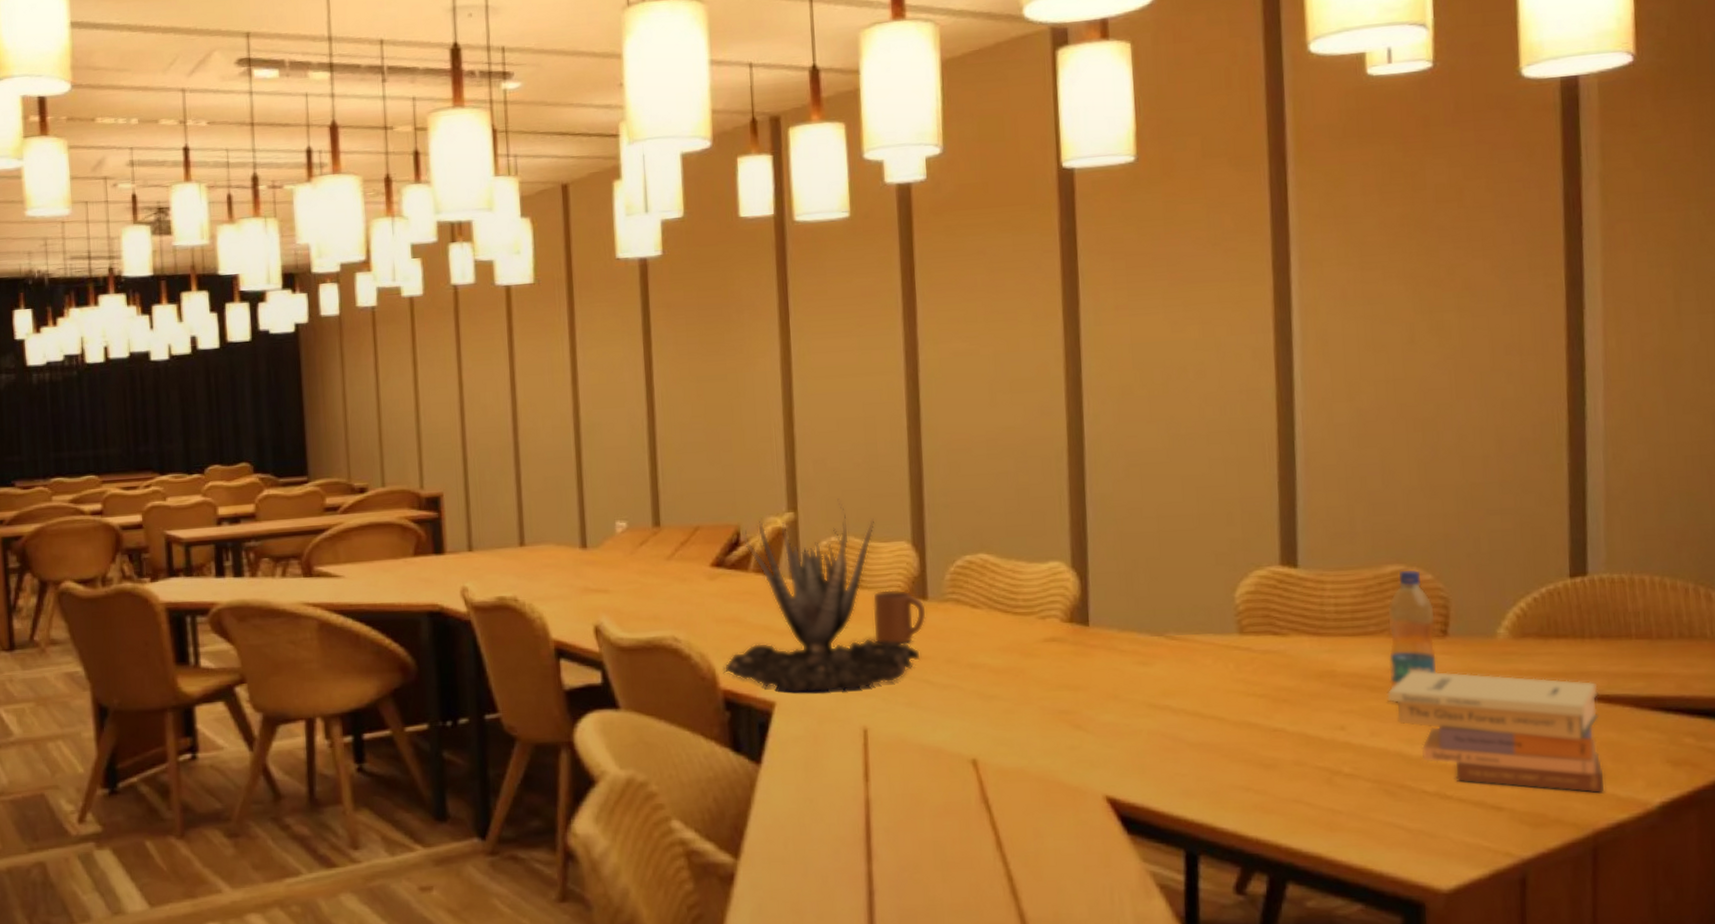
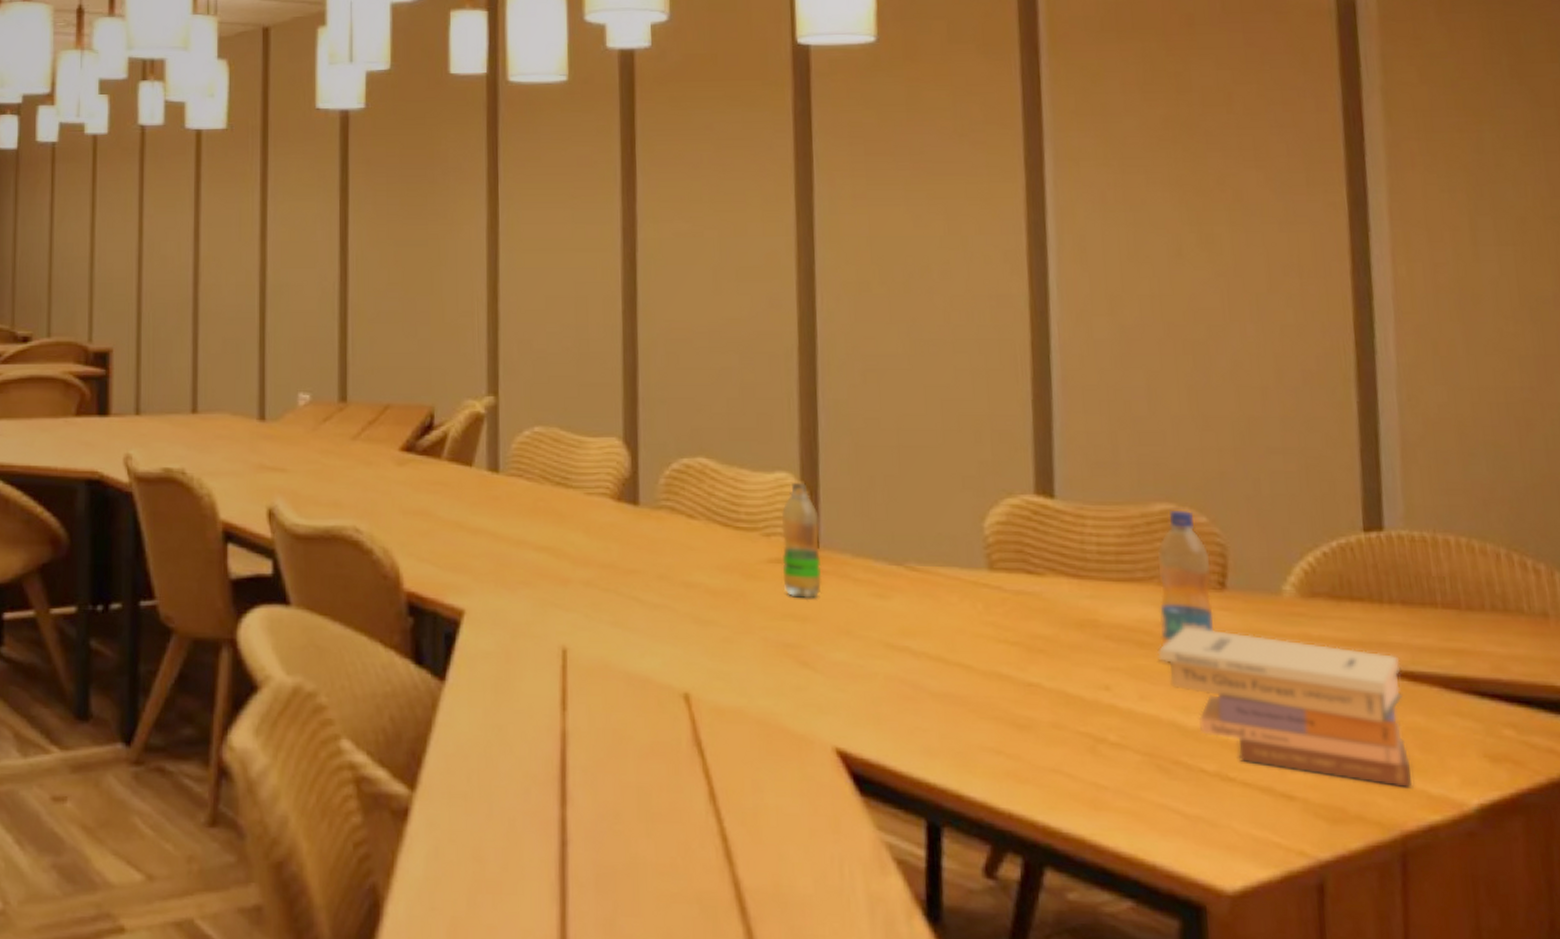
plant: present [725,498,922,693] -> none [410,385,630,602]
cup: present [872,590,927,644] -> none [577,491,638,553]
bottle: none [1054,570,1092,671] -> present [781,483,822,599]

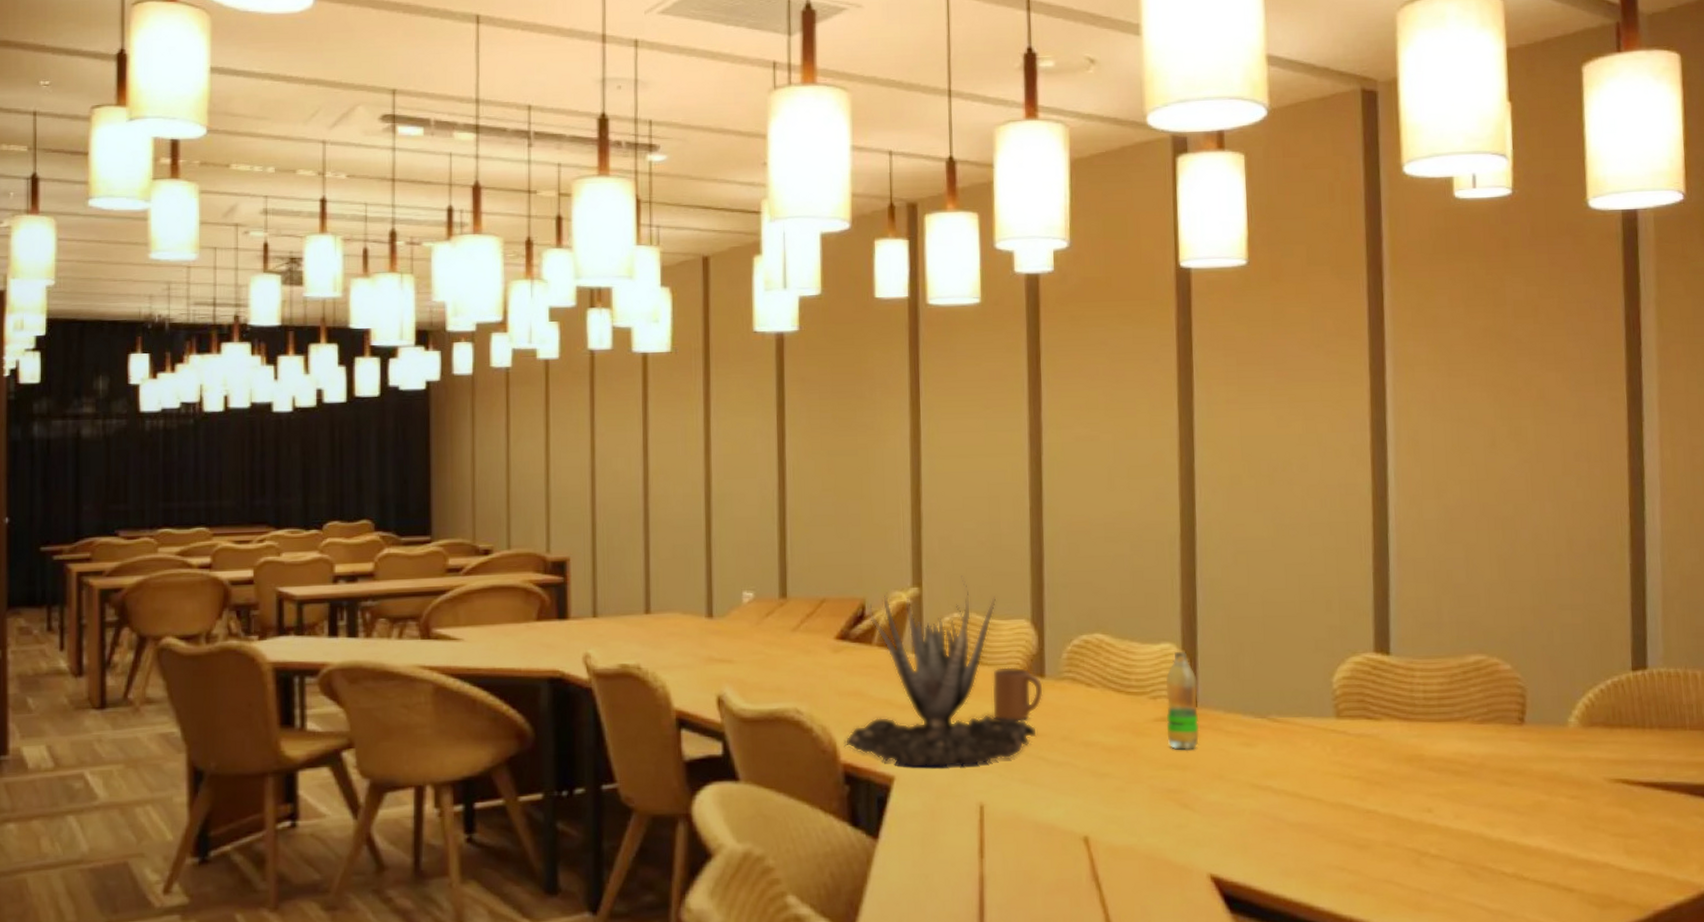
plant: none [410,385,630,602] -> present [846,575,1038,768]
cup: none [577,491,638,553] -> present [992,667,1044,720]
bottle: present [1157,511,1214,647] -> none [1471,660,1514,774]
books: present [1157,627,1412,787] -> none [1470,756,1663,876]

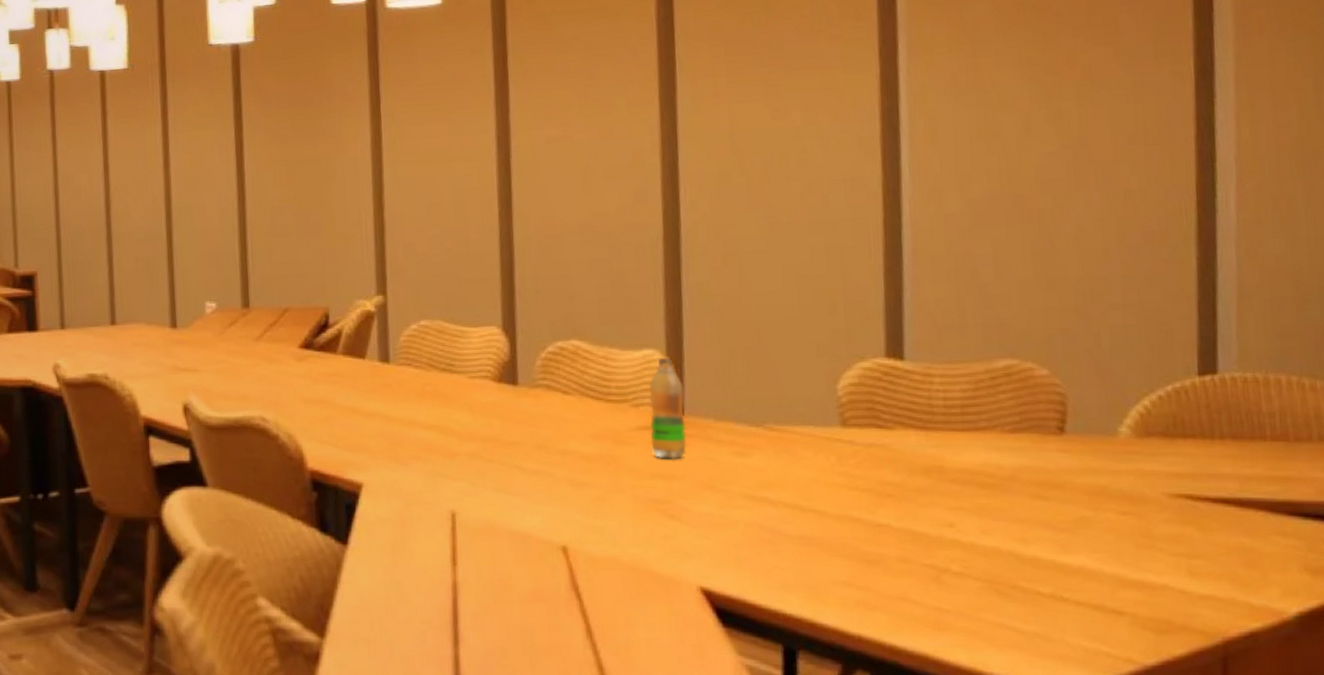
plant: present [846,575,1038,768] -> none [312,283,511,475]
cup: present [992,667,1044,720] -> none [461,375,517,429]

